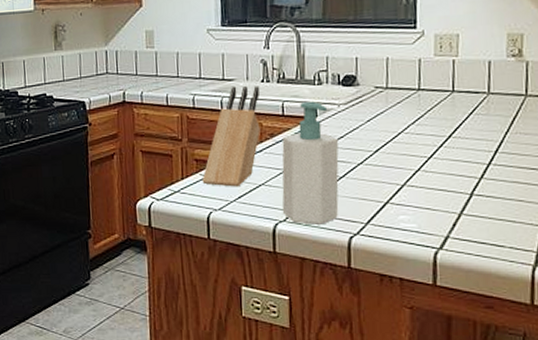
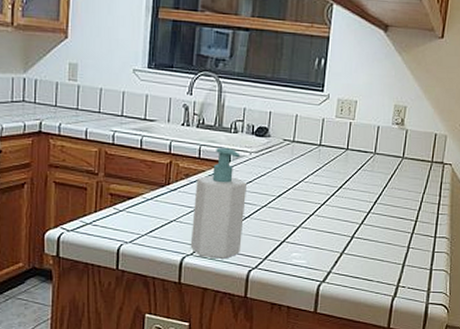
knife block: present [202,86,260,187] -> none [115,126,179,222]

